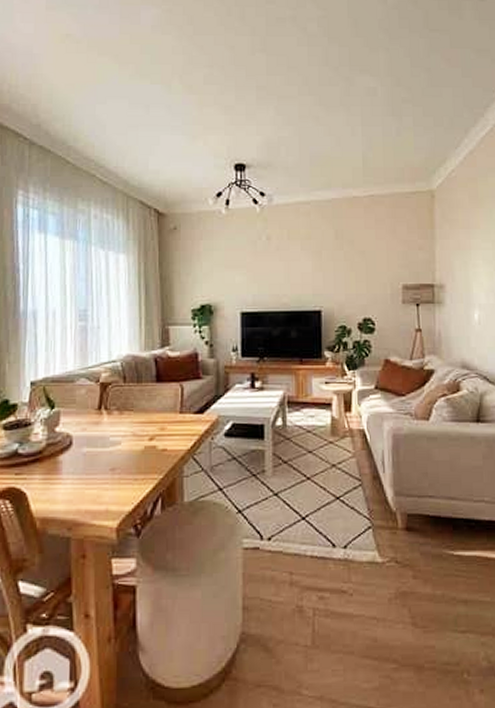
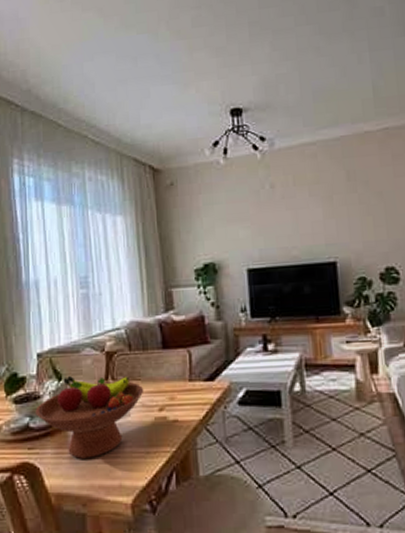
fruit bowl: none [25,405,136,485] -> present [35,376,144,459]

